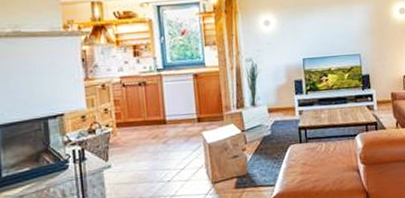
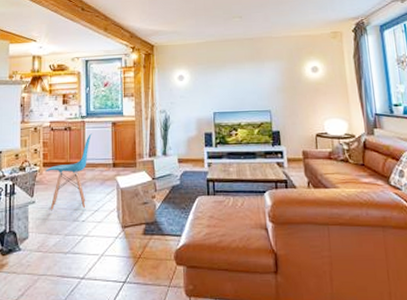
chair: none [120,87,172,174] -> present [46,133,93,211]

